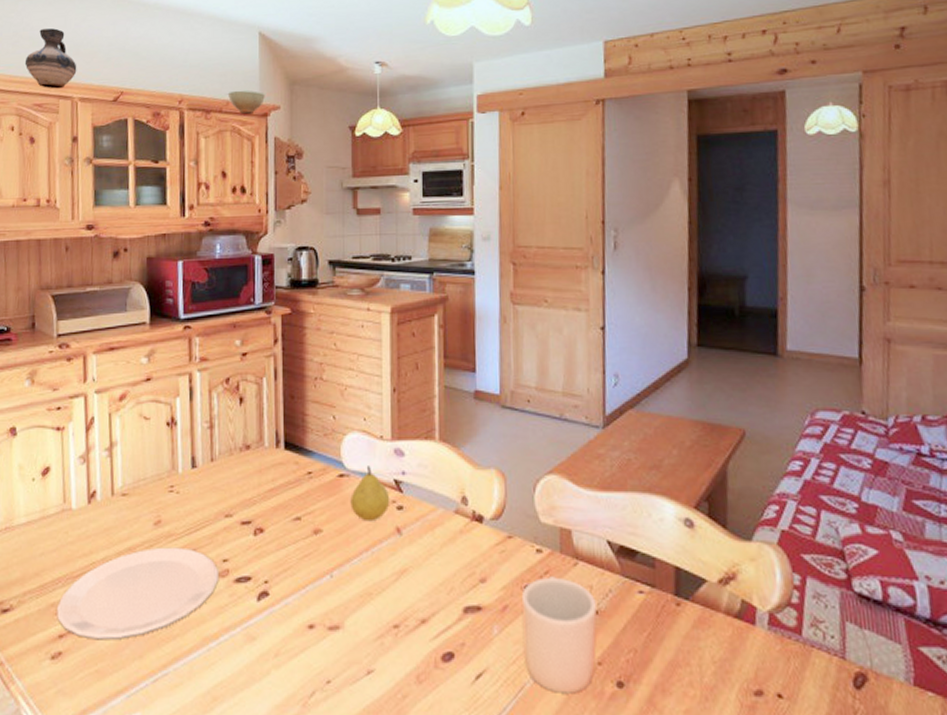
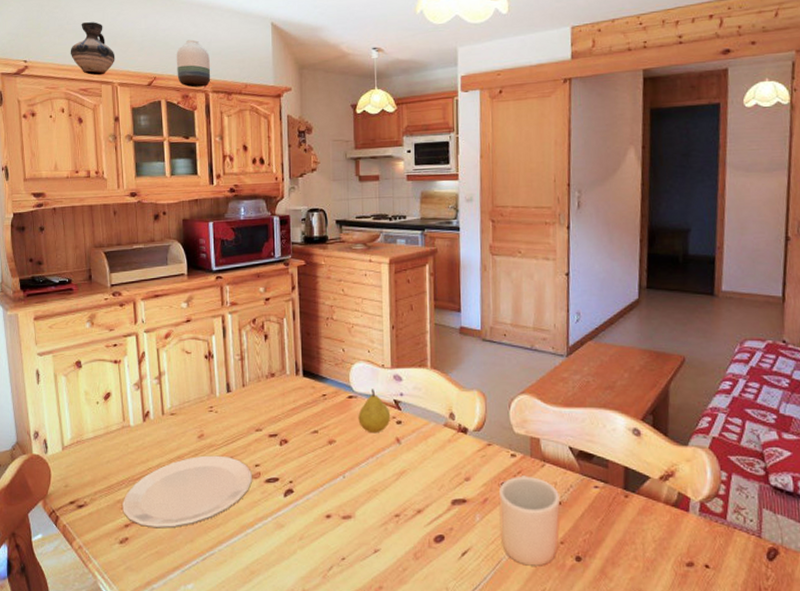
vase: none [147,49,187,104] -> present [176,39,211,88]
bowl: present [227,90,265,115] -> none [245,74,278,96]

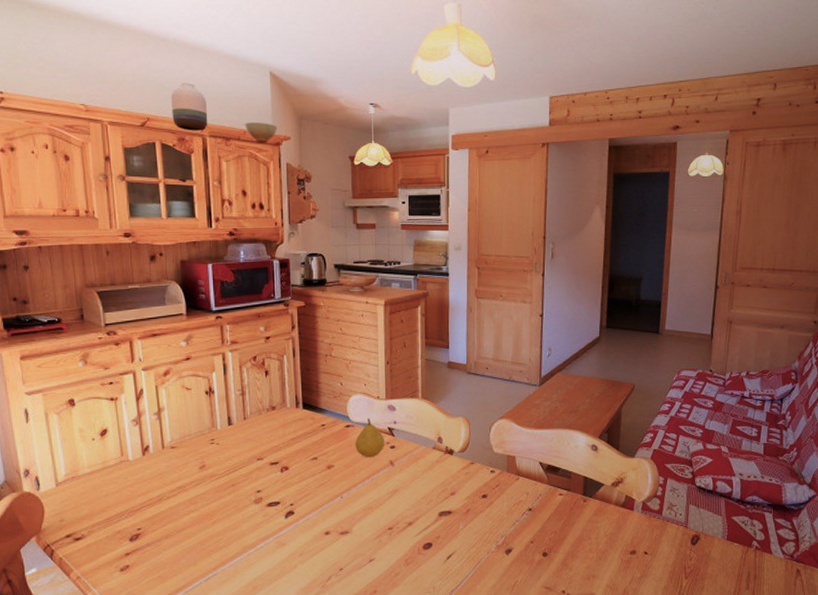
ceramic jug: present [70,22,115,76] -> none [53,56,104,113]
plate: present [123,455,252,529] -> none [122,484,254,555]
bowl: none [245,74,278,96] -> present [244,122,277,143]
mug: present [498,475,561,566] -> none [479,488,532,563]

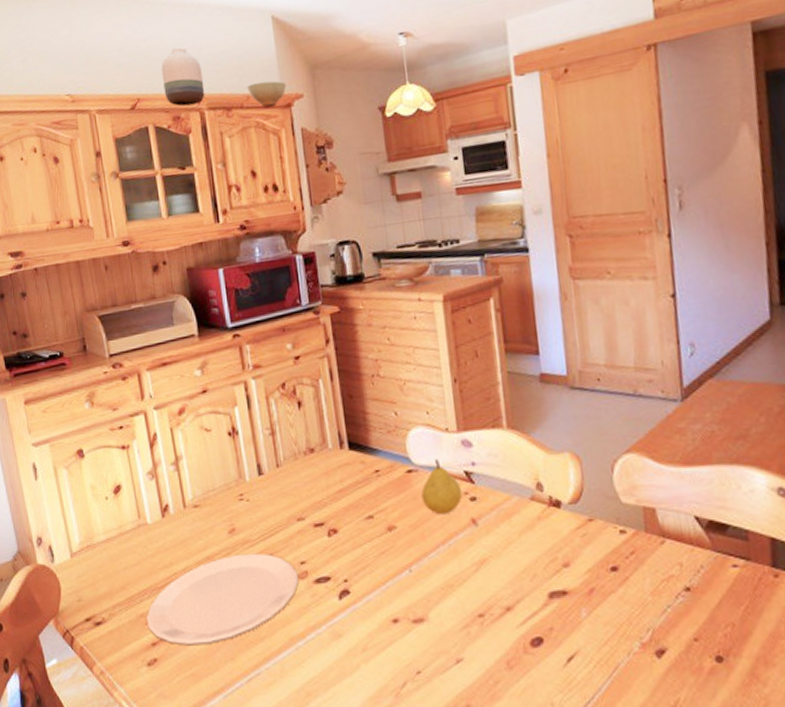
plate: none [122,484,254,555] -> present [147,553,298,646]

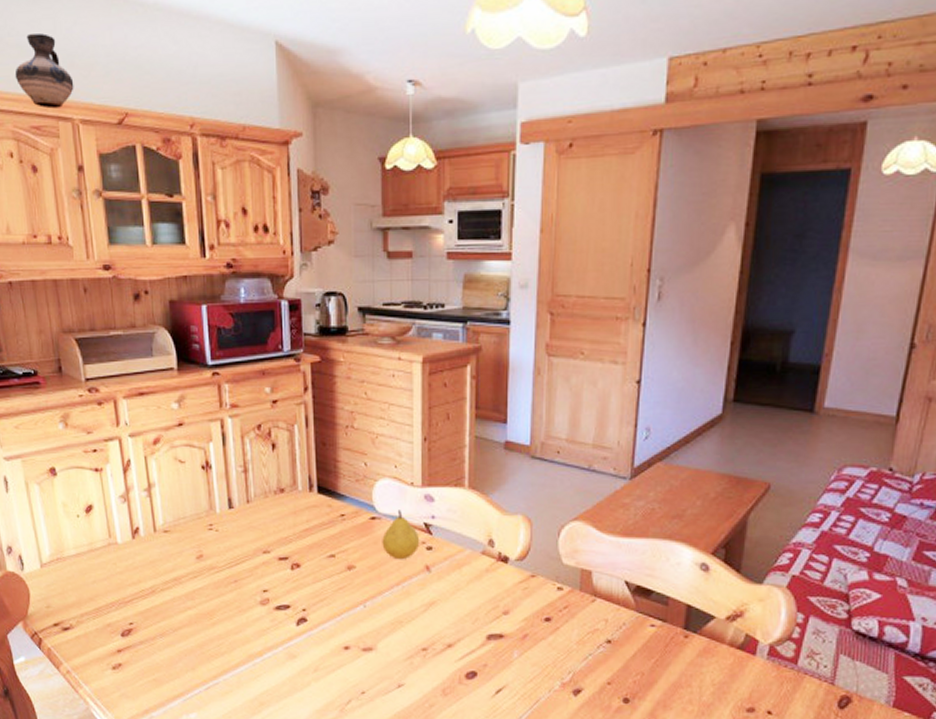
ceramic jug: none [36,39,90,105] -> present [14,33,74,109]
plate: present [147,553,298,646] -> none [113,578,260,655]
vase: present [161,47,205,107] -> none [152,62,199,129]
bowl: present [246,80,286,108] -> none [243,113,285,143]

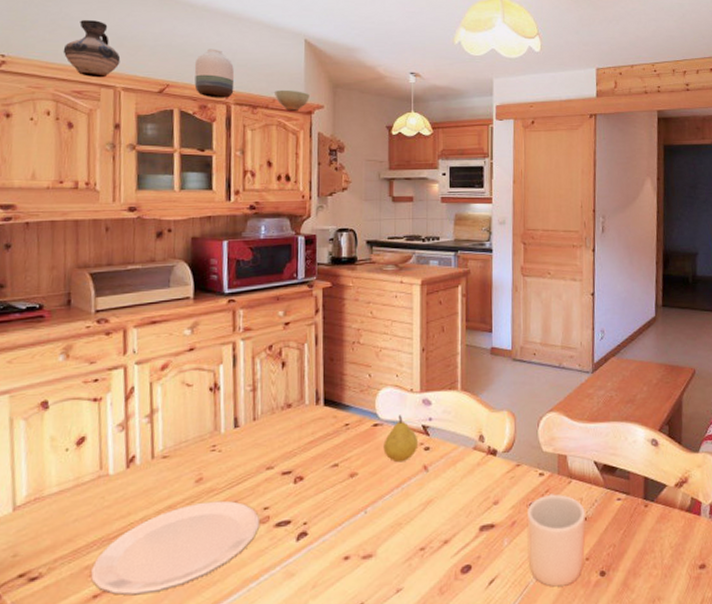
plate: none [113,578,260,655] -> present [91,500,259,596]
vase: none [152,62,199,129] -> present [194,49,235,98]
bowl: none [243,113,285,143] -> present [273,89,310,112]
mug: none [540,611,611,707] -> present [526,494,586,587]

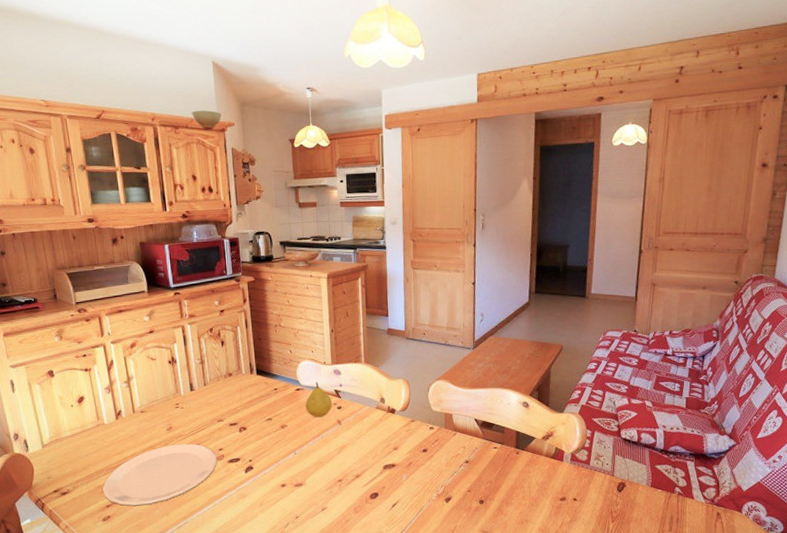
ceramic jug: present [63,20,121,78] -> none [15,55,62,108]
vase: present [194,49,235,98] -> none [122,75,158,121]
mug: present [526,494,586,587] -> none [420,443,468,510]

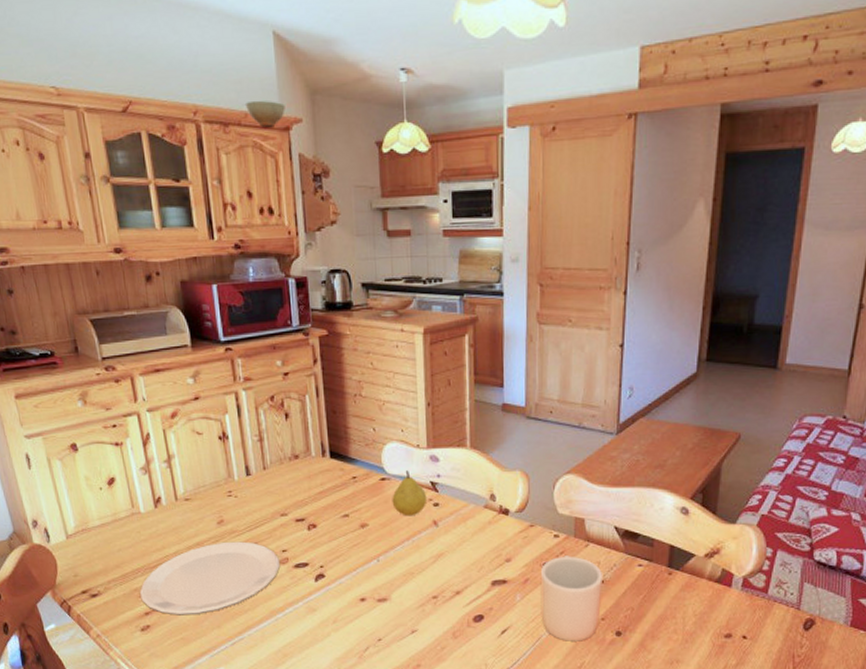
mug: none [420,443,468,510] -> present [540,556,604,641]

